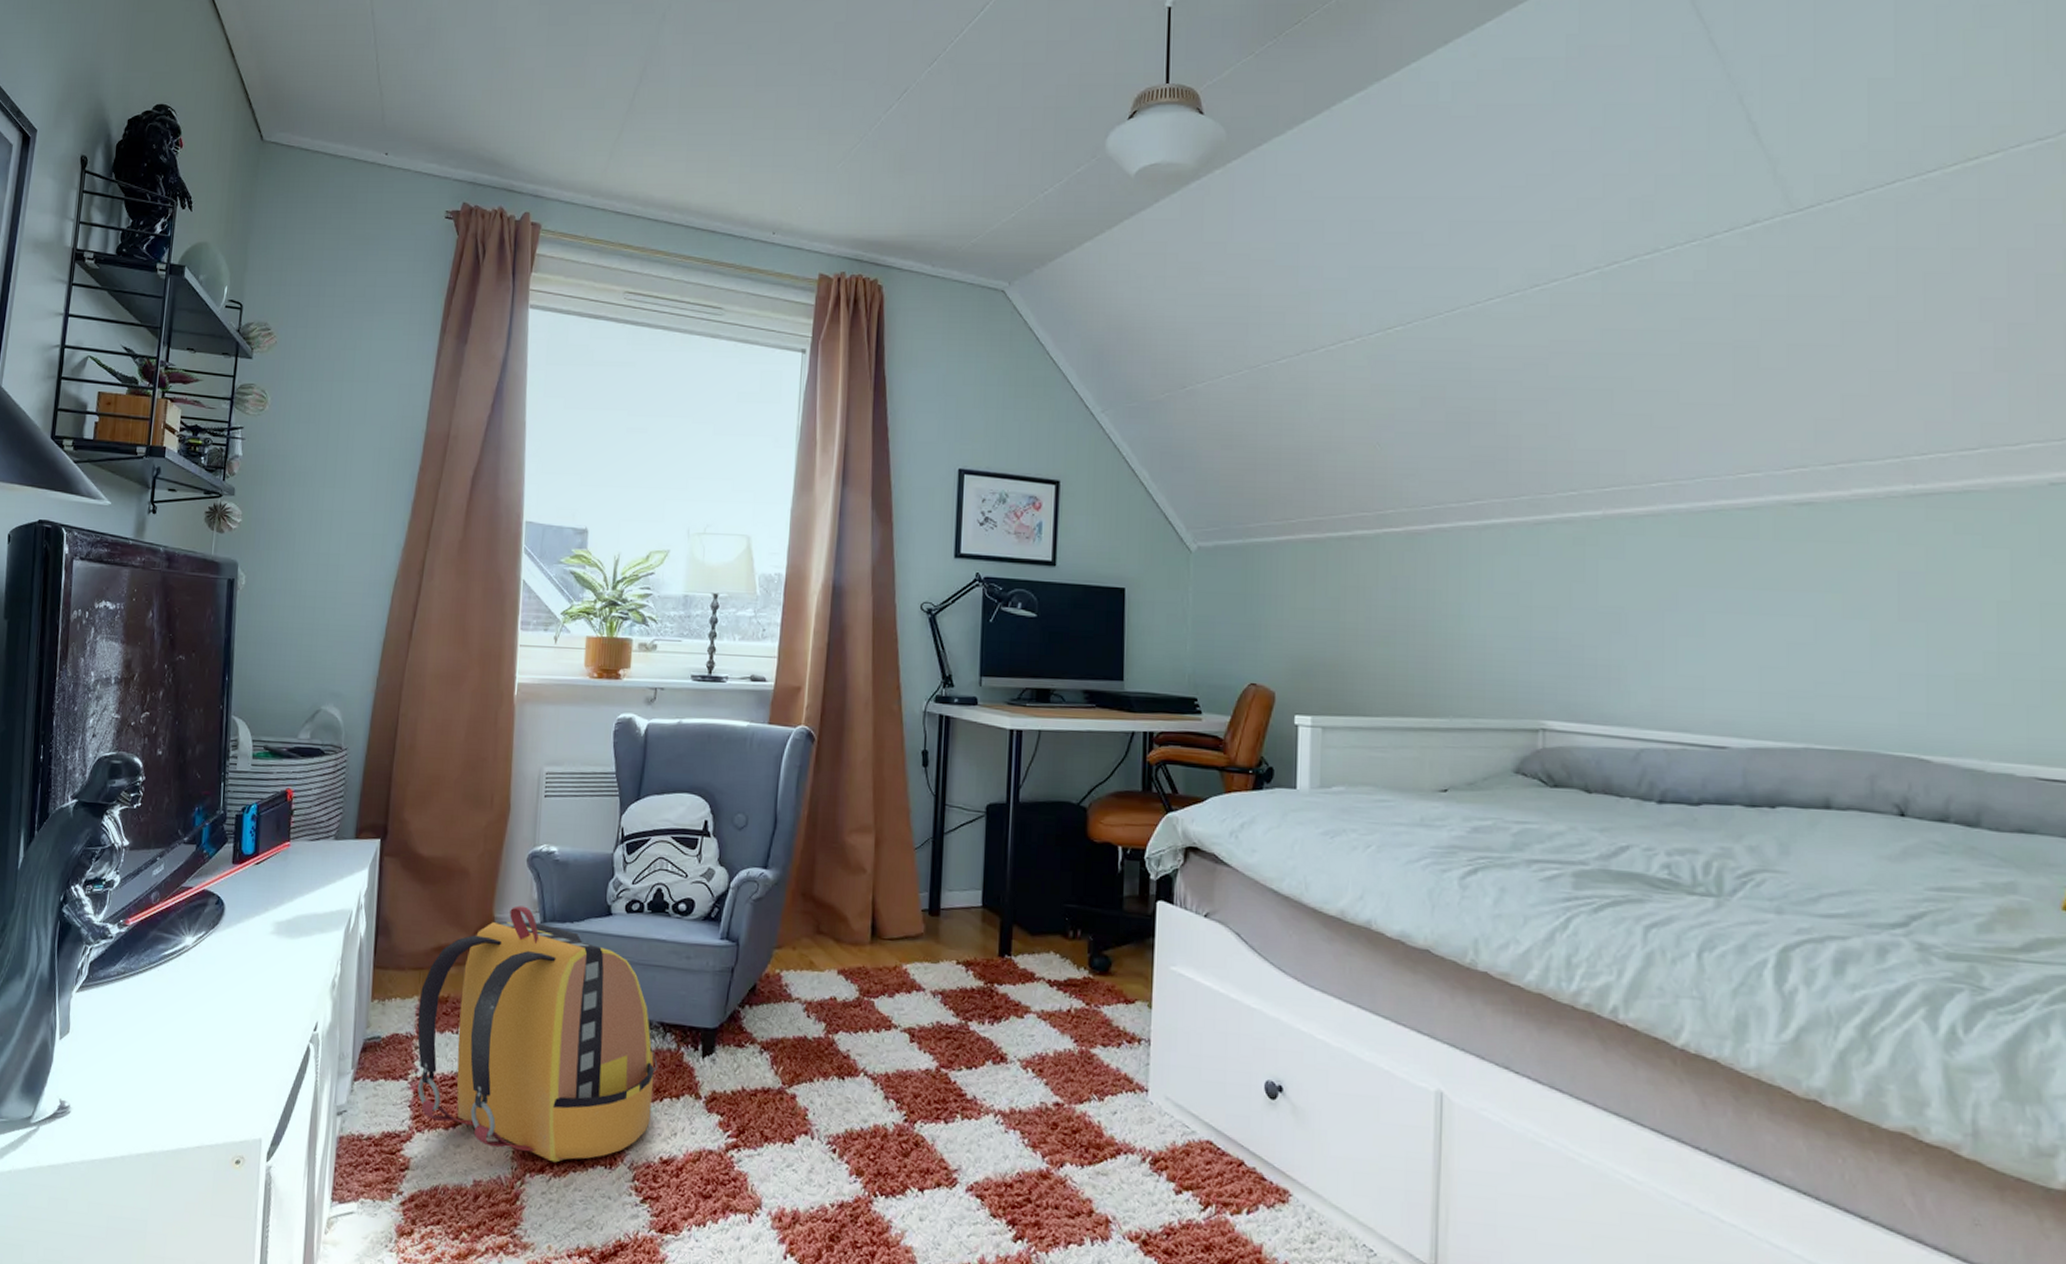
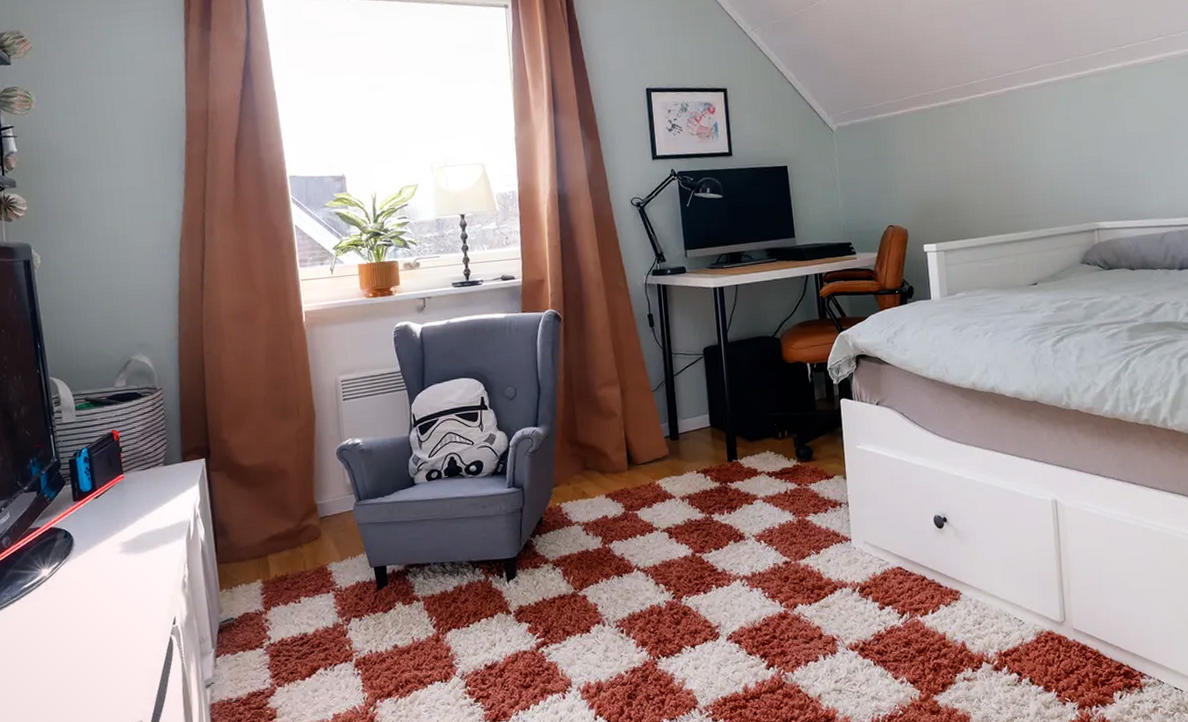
backpack: present [417,905,658,1163] -> none [262,491,473,687]

